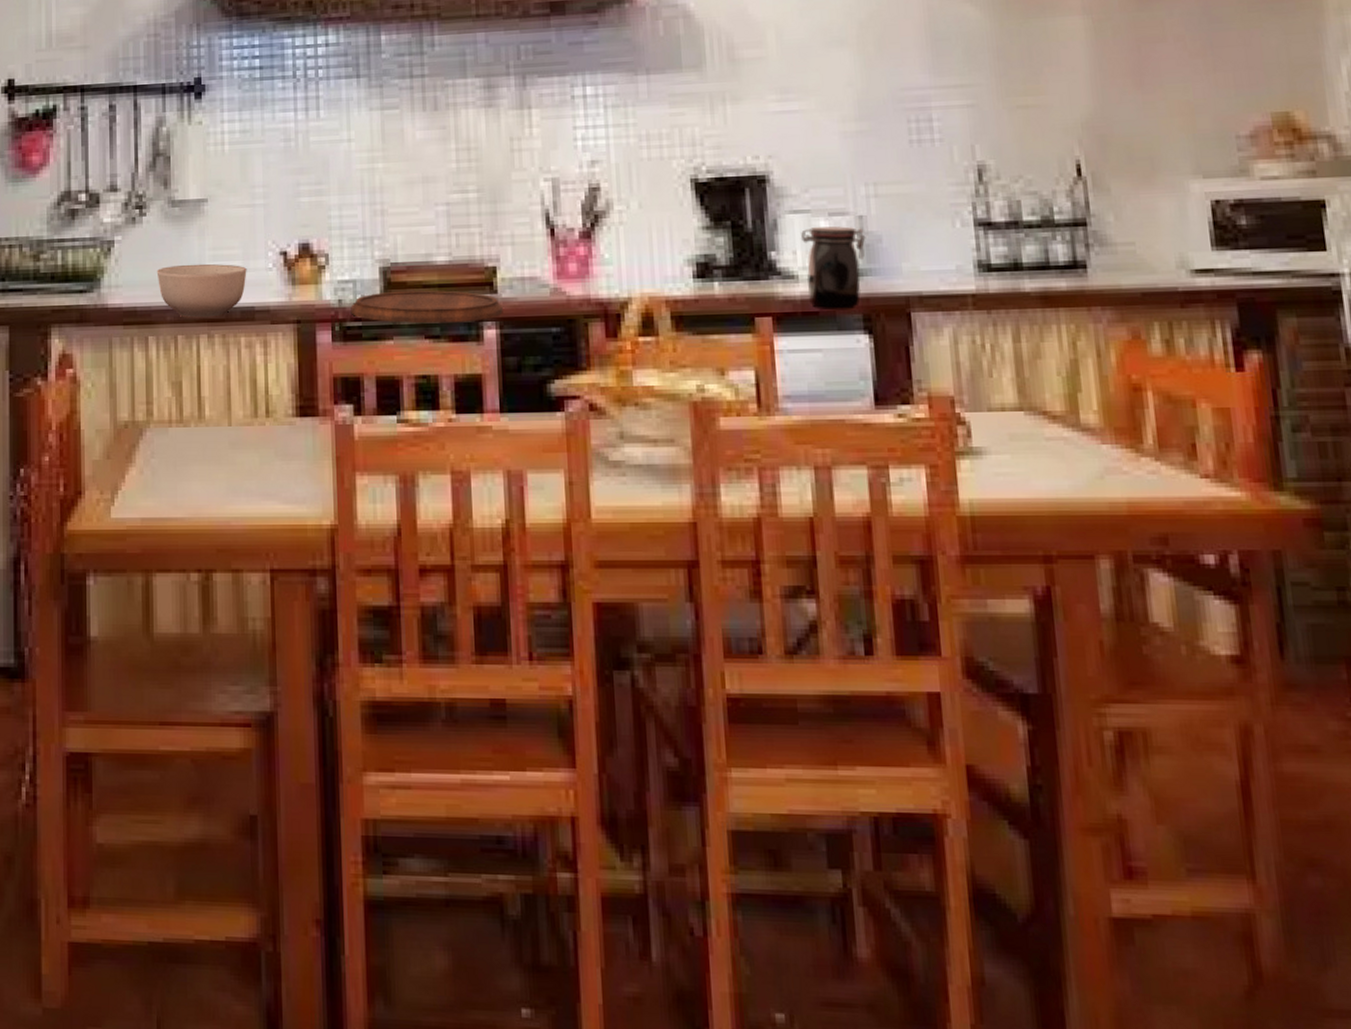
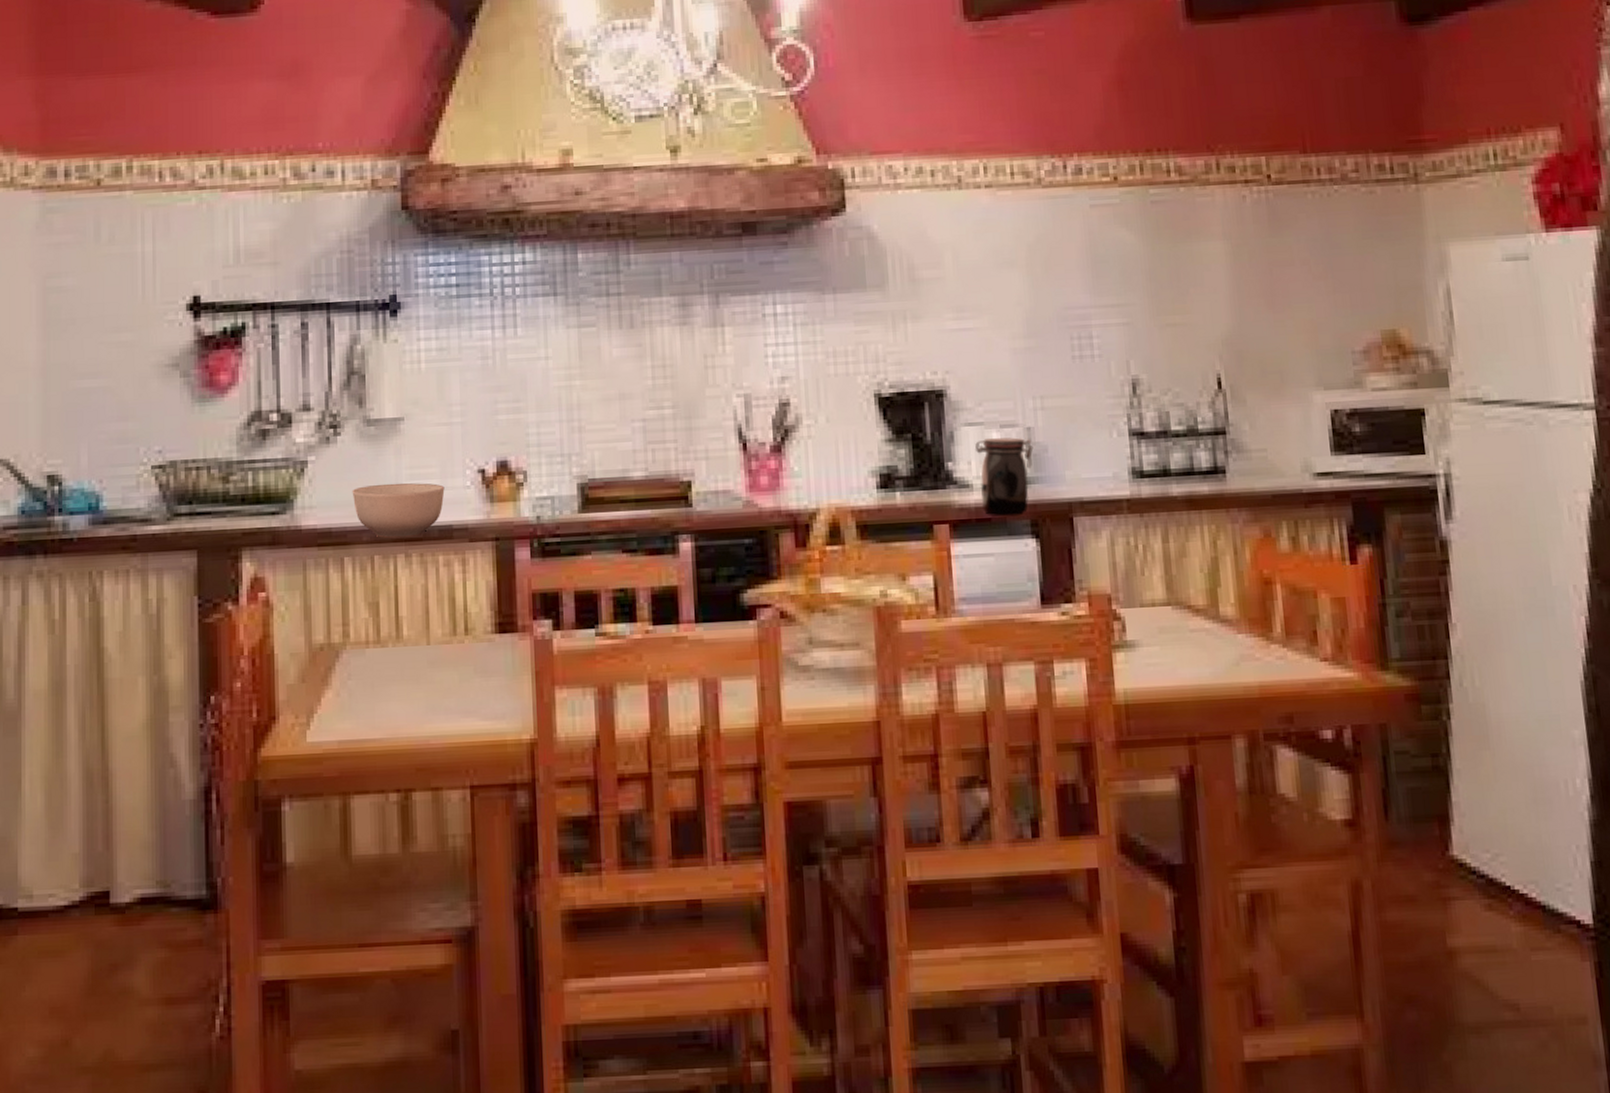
cutting board: present [350,290,503,324] -> none [549,505,698,538]

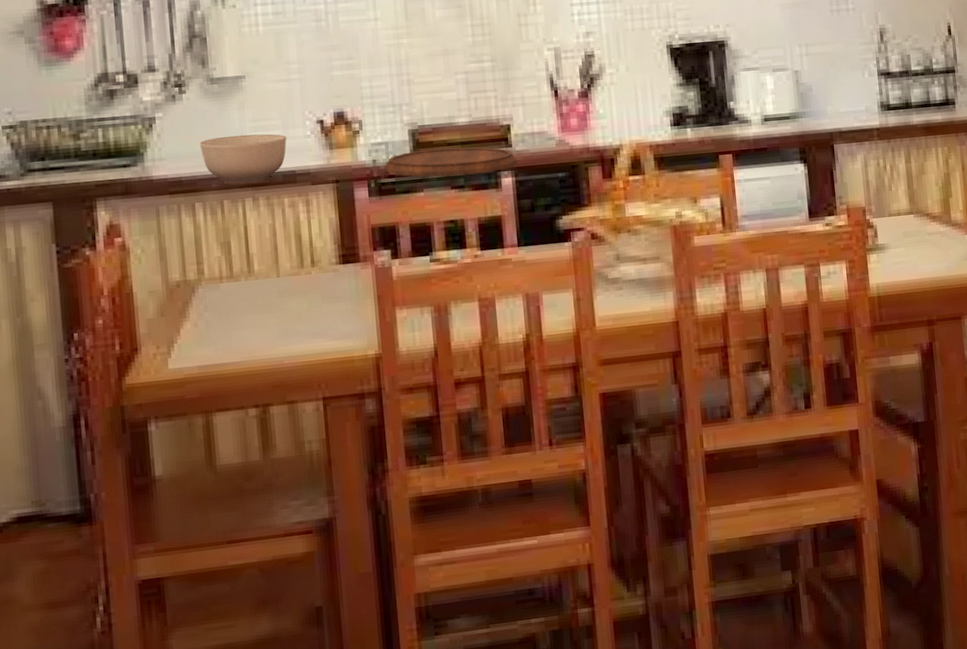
cutting board: none [549,505,698,538] -> present [384,147,517,177]
jar: present [975,437,1034,517] -> none [752,79,801,147]

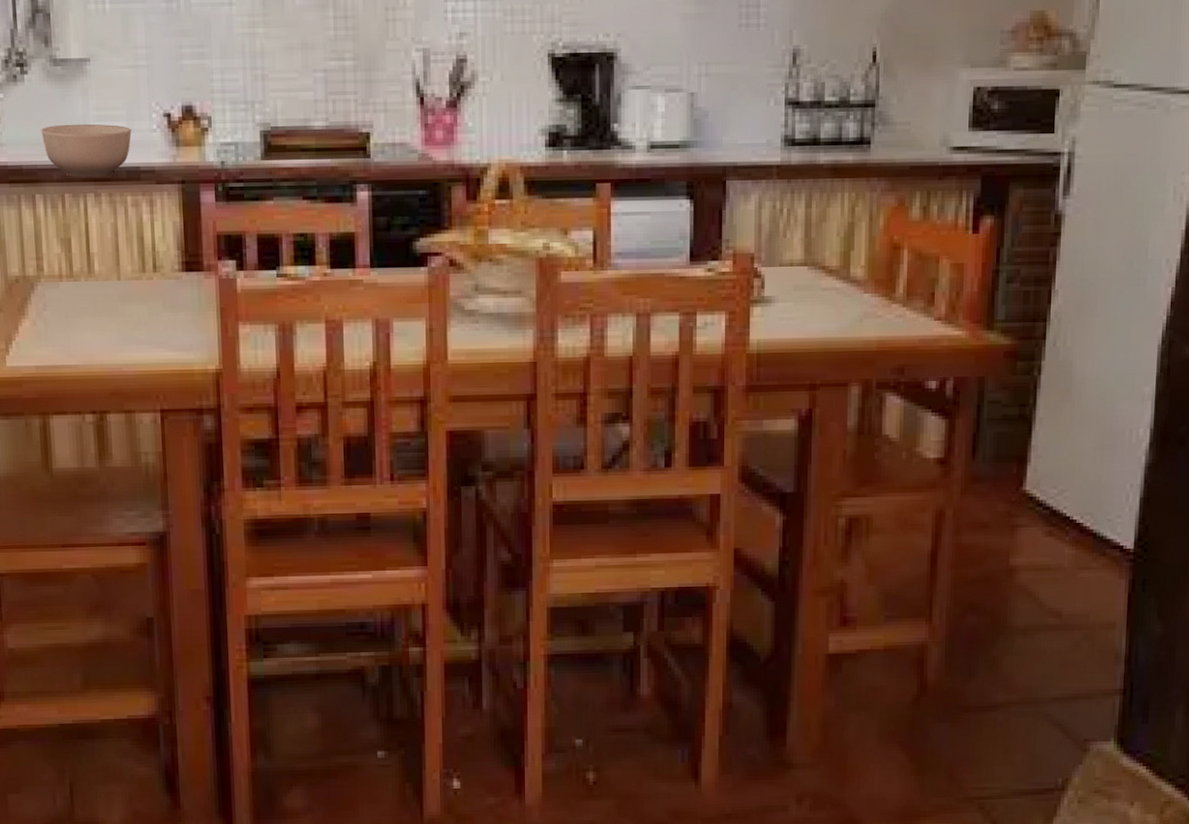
cutting board: present [384,147,517,177] -> none [233,154,375,185]

